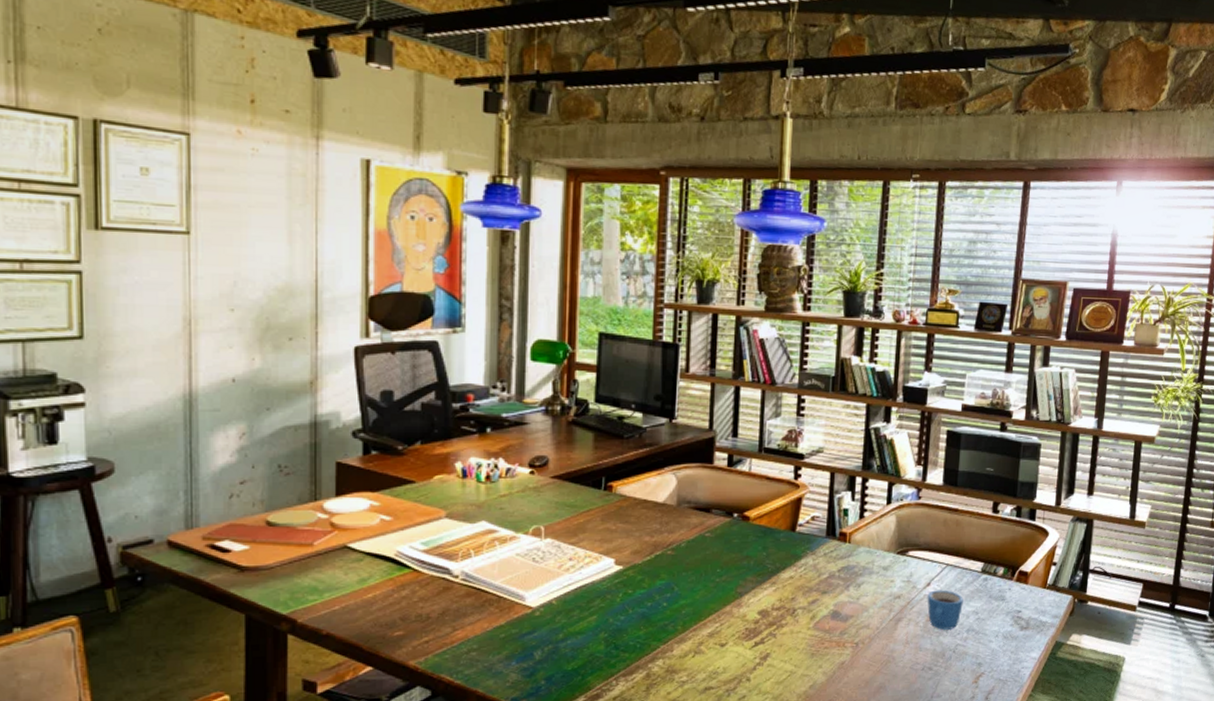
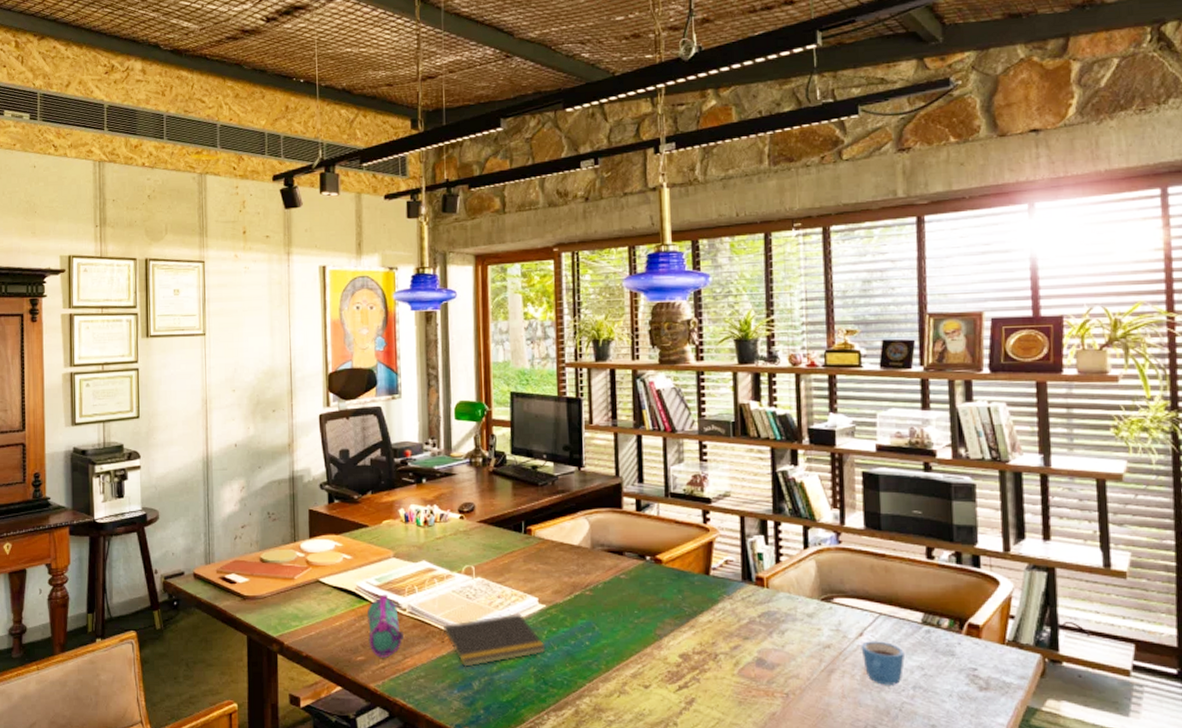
pencil case: none [409,560,454,632] -> present [368,594,403,658]
notepad: none [500,575,620,636] -> present [441,612,546,667]

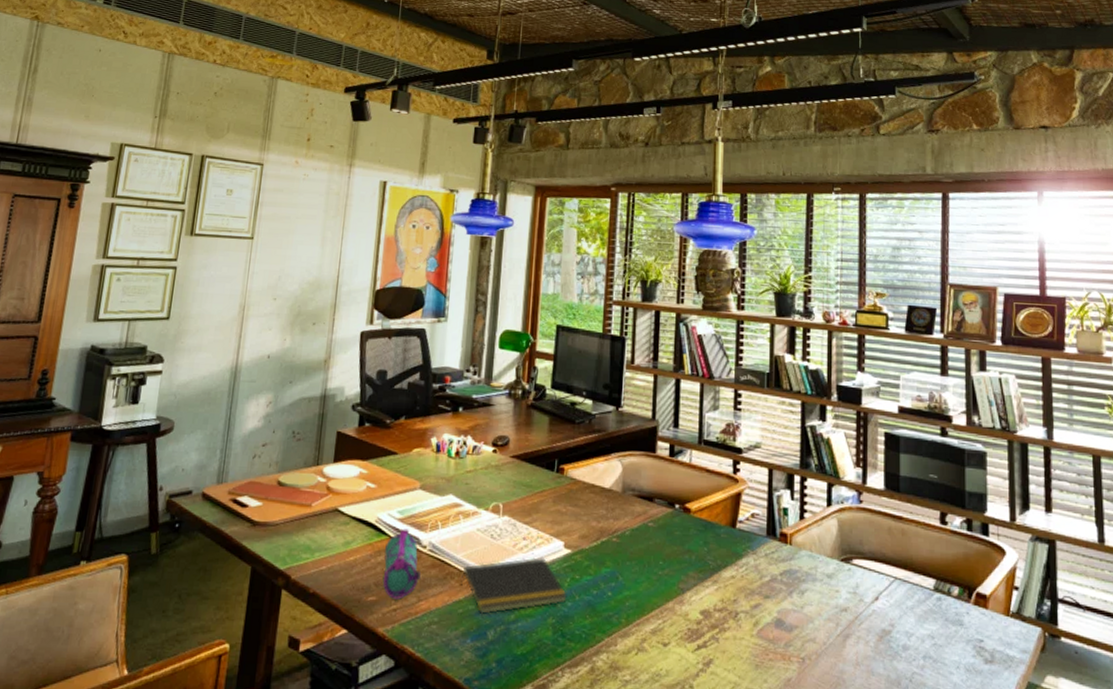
mug: present [861,641,905,685] -> none [876,606,916,654]

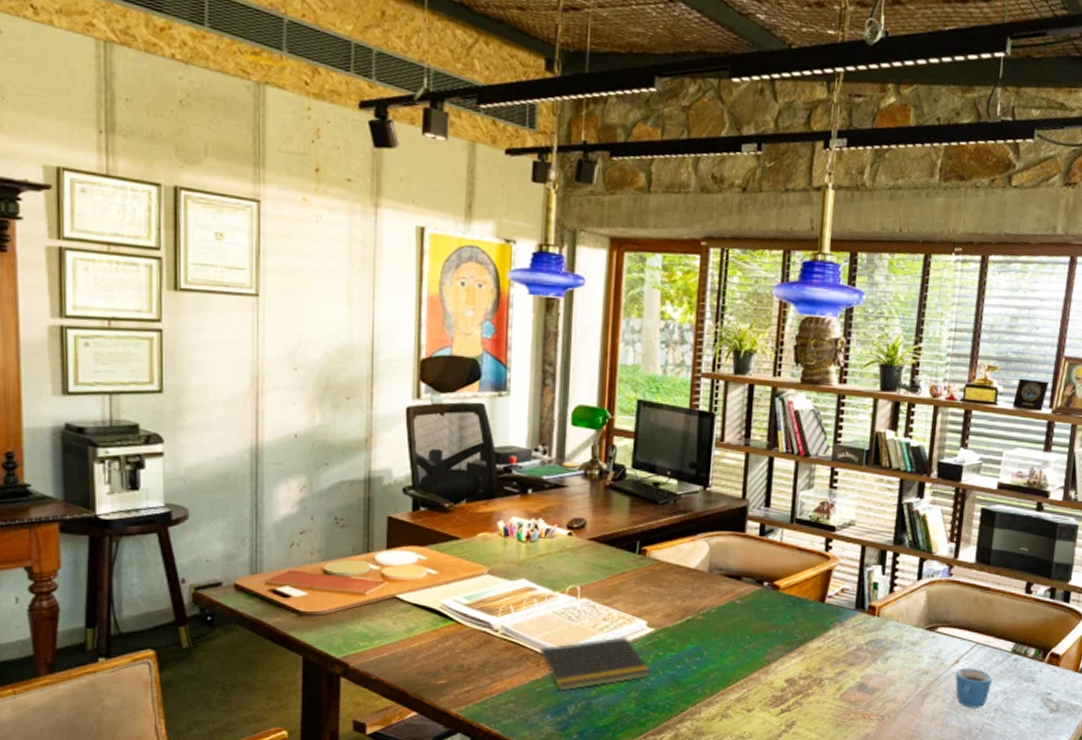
pencil case: present [382,528,421,600] -> none [452,614,494,682]
mug: none [876,606,916,654] -> present [955,668,992,708]

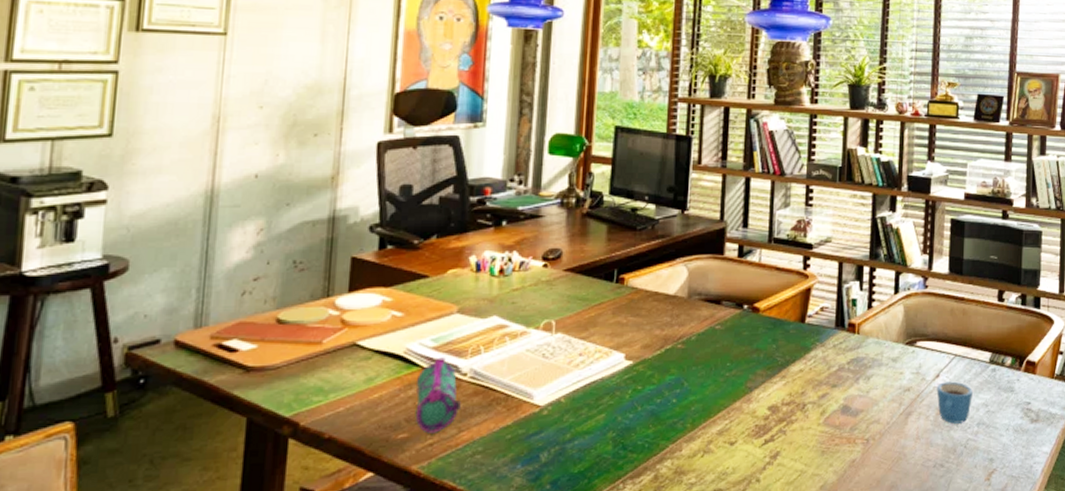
pencil case: none [452,614,494,682] -> present [415,357,461,434]
notepad: present [537,636,651,691] -> none [507,371,629,437]

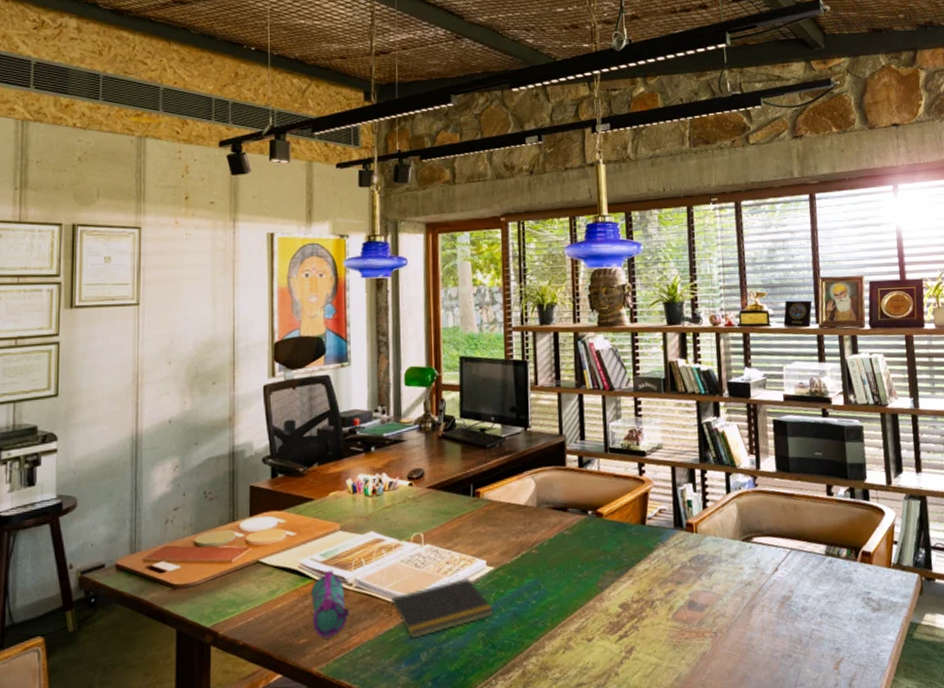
notepad: none [507,371,629,437] -> present [389,577,494,639]
mug: present [936,381,973,424] -> none [776,574,813,615]

